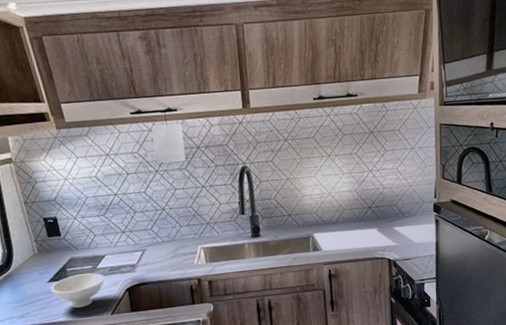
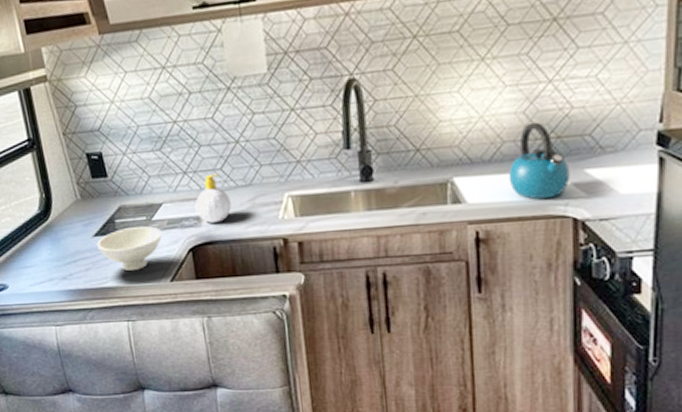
soap bottle: none [131,232,159,269] -> present [195,173,231,223]
kettle: none [347,197,385,248] -> present [508,121,570,200]

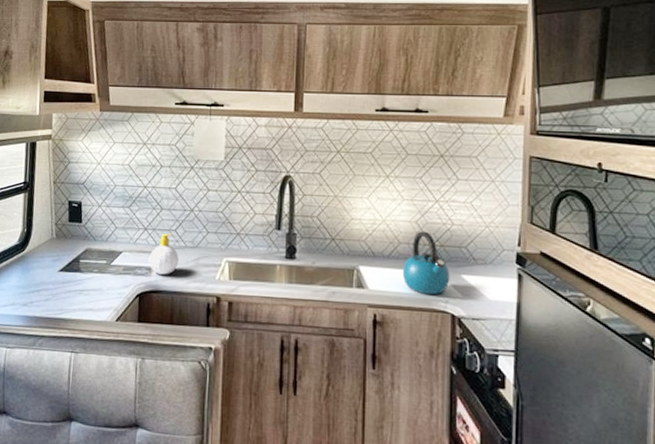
bowl: present [97,225,162,271] -> none [60,268,117,307]

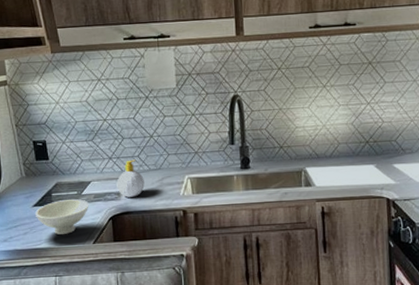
bowl: none [60,268,117,307] -> present [35,198,89,235]
kettle: present [402,231,450,296] -> none [343,130,384,185]

